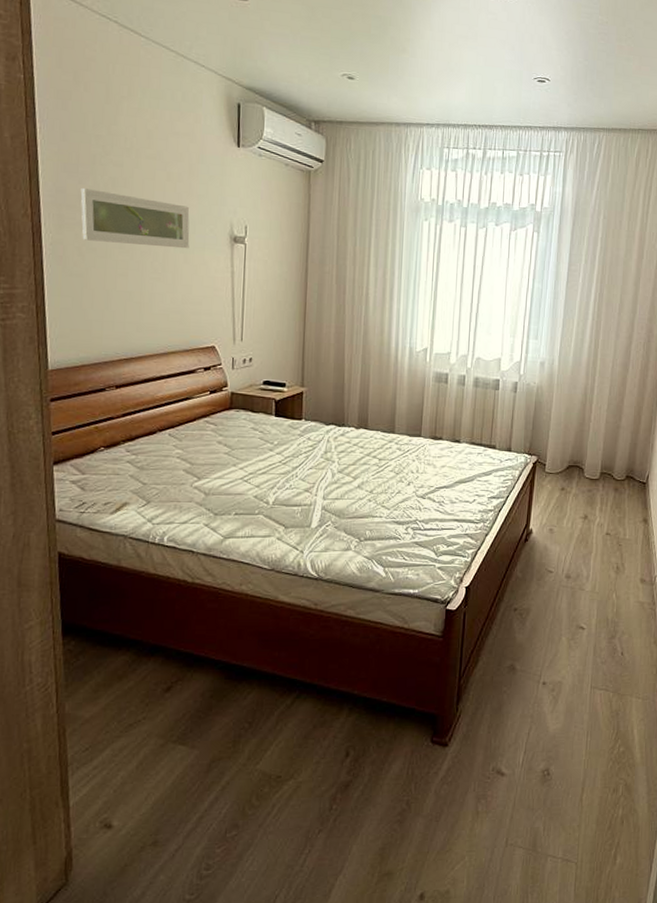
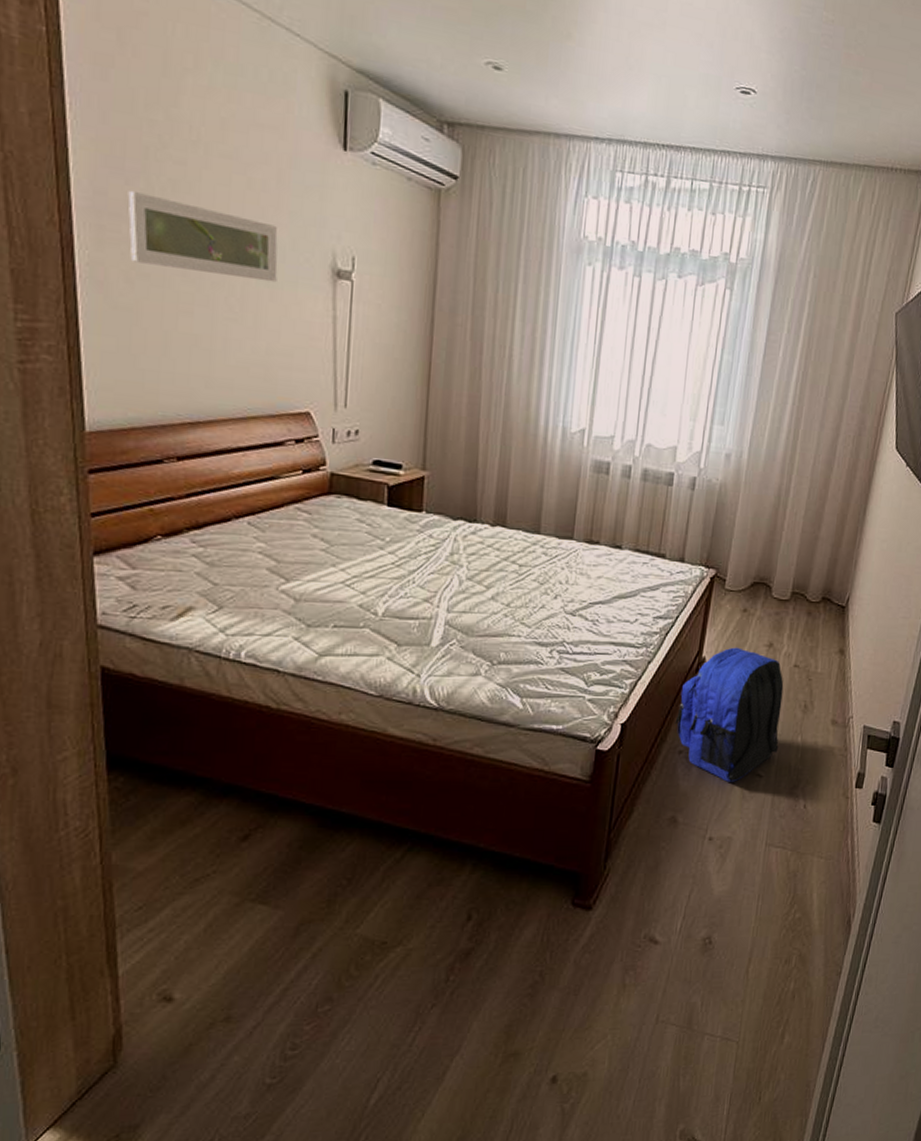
backpack: none [510,520,598,634] -> present [675,647,784,782]

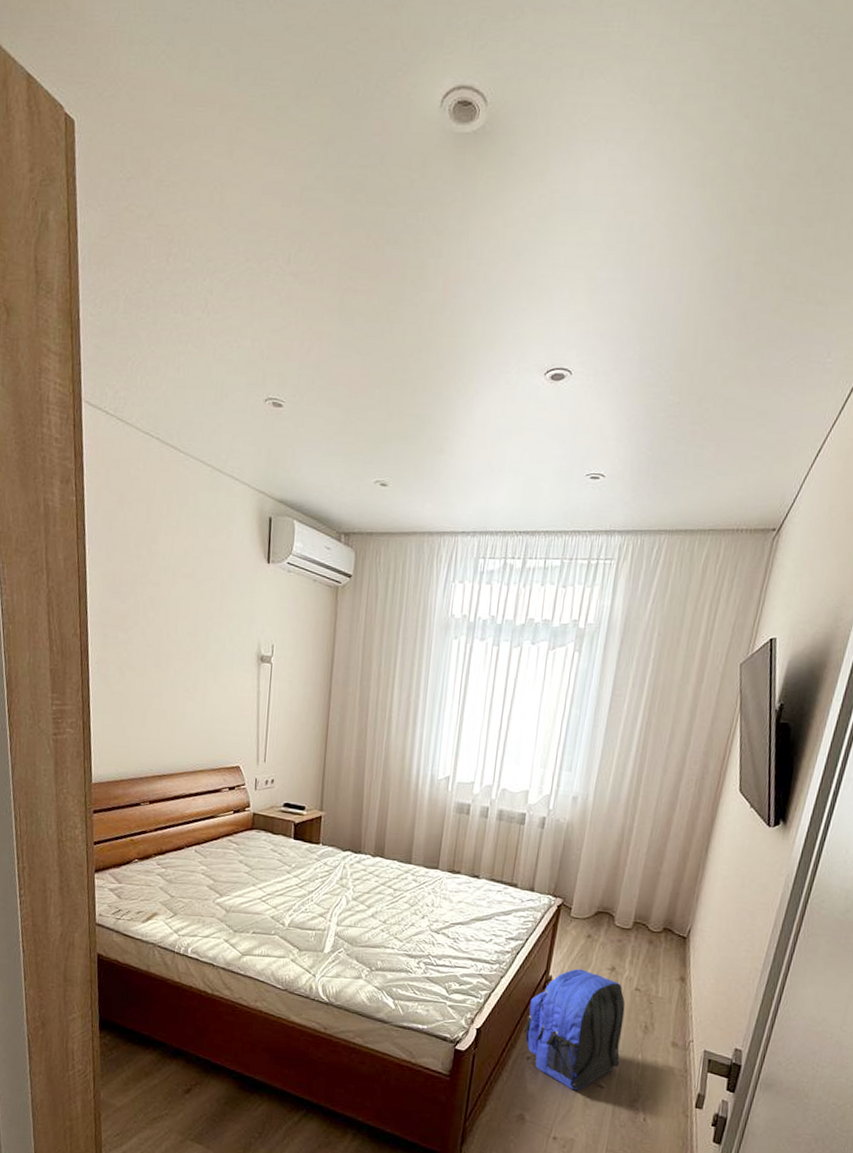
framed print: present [128,191,278,283] -> none [122,608,220,668]

